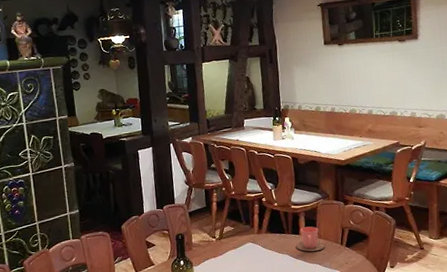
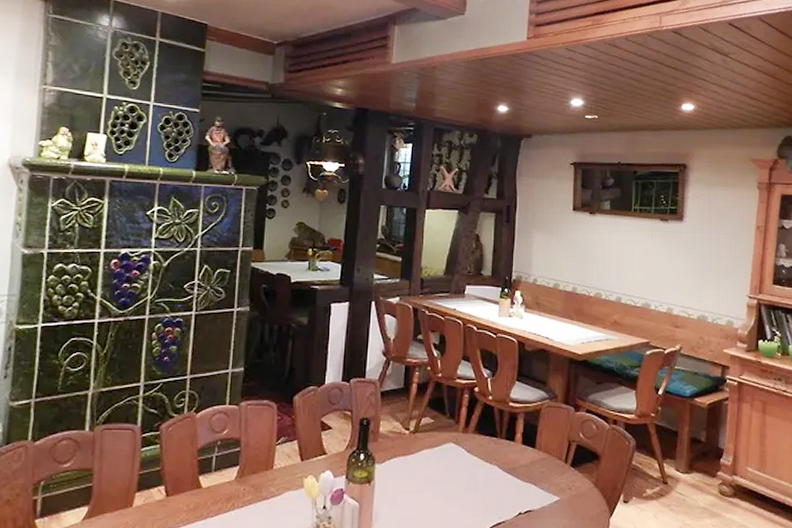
cup: present [296,226,325,252] -> none [509,433,545,466]

